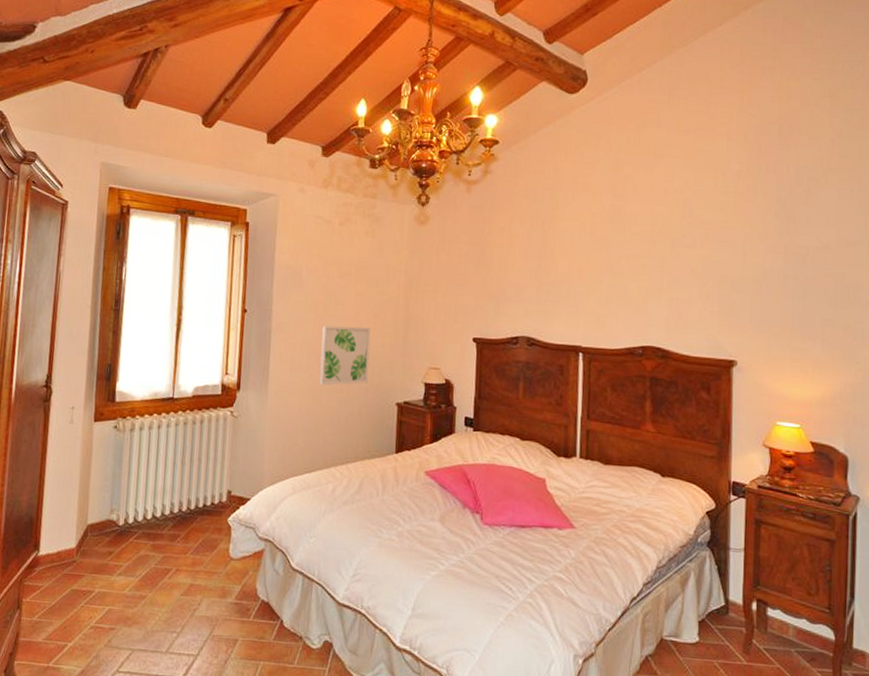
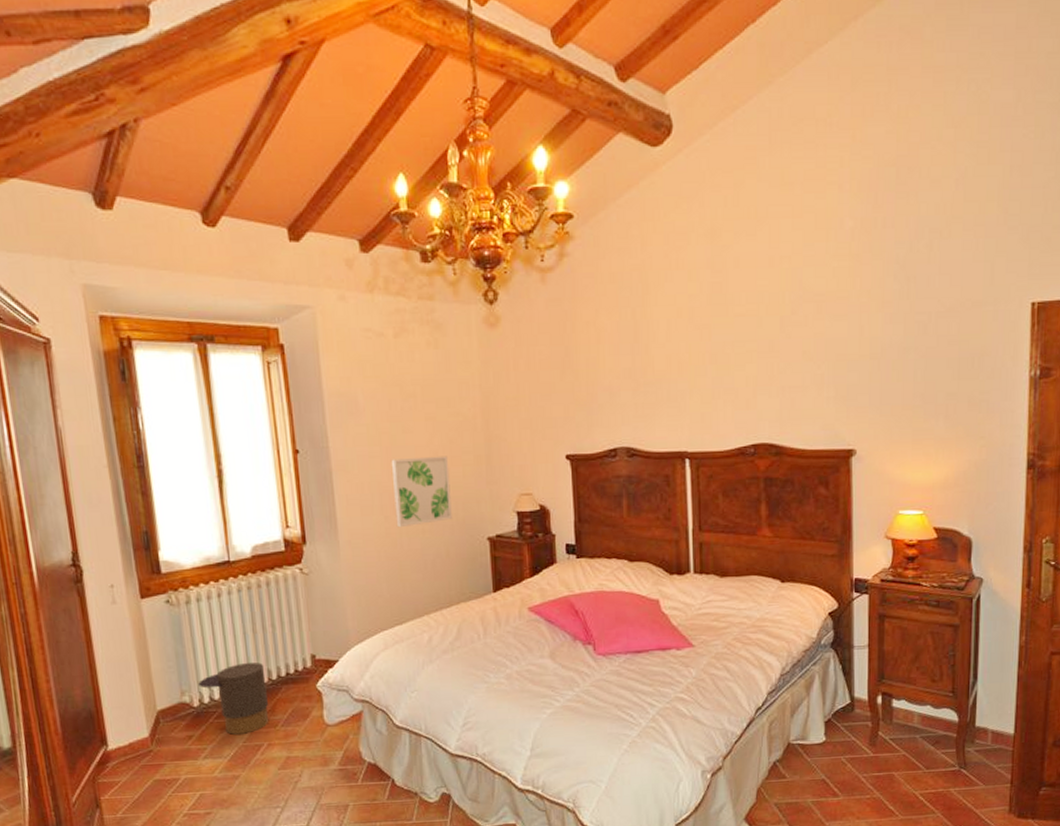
trash can: none [127,490,186,557] -> present [198,663,269,735]

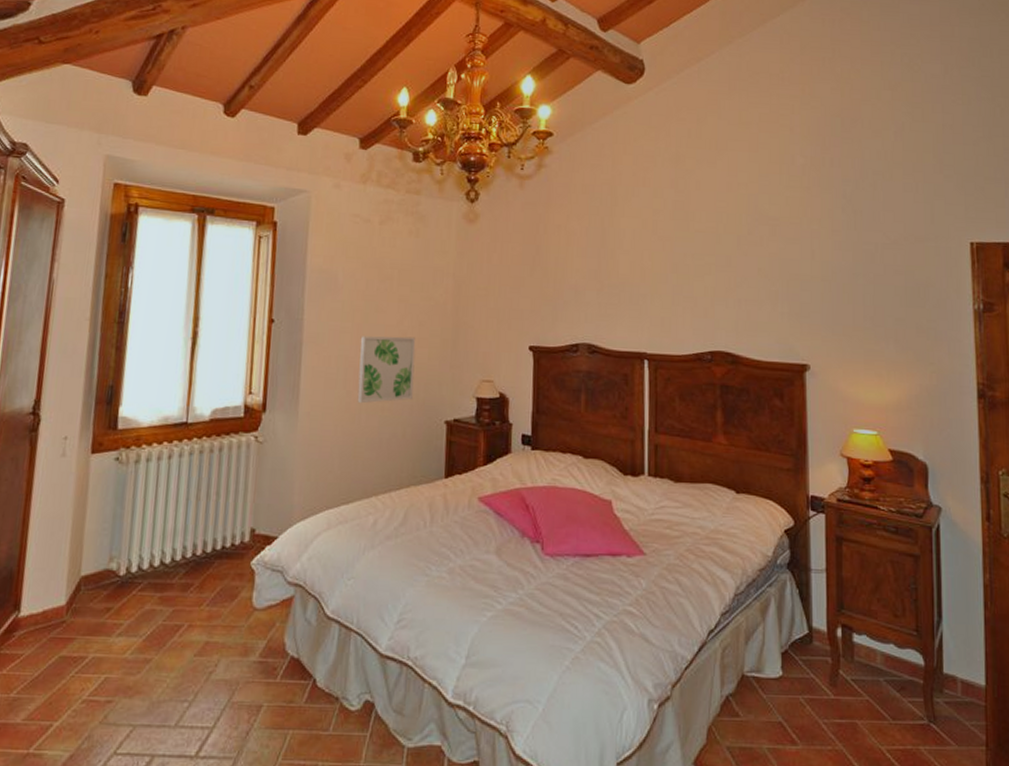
trash can: present [198,663,269,735] -> none [129,532,201,611]

